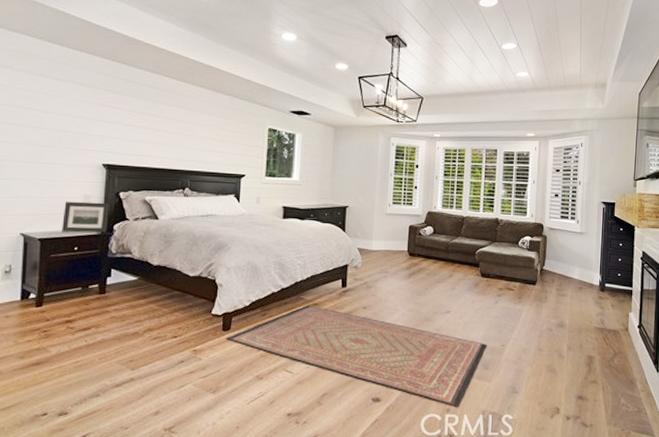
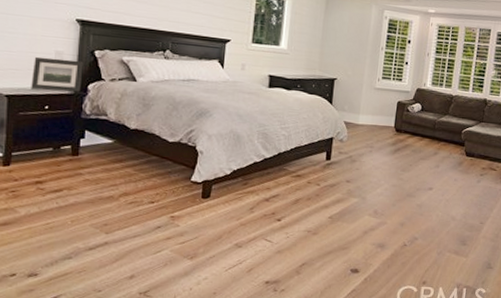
area rug: present [225,305,487,408] -> none [205,176,467,281]

